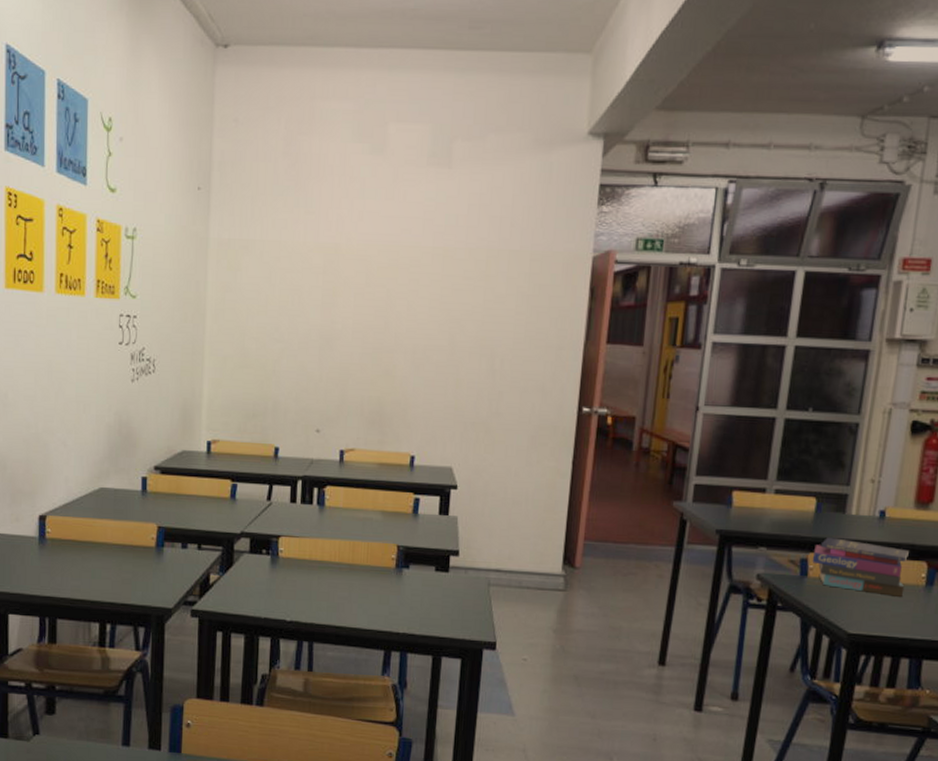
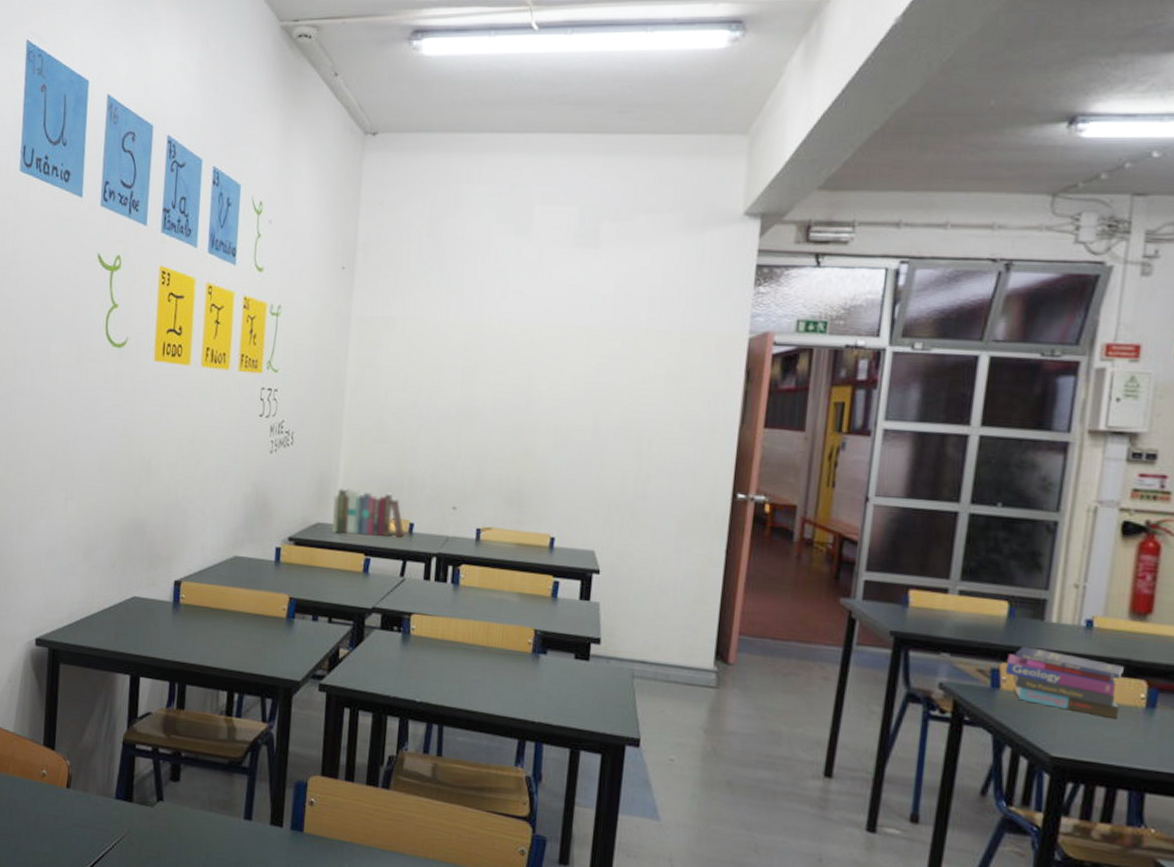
books: none [197,414,269,463] -> present [332,488,404,538]

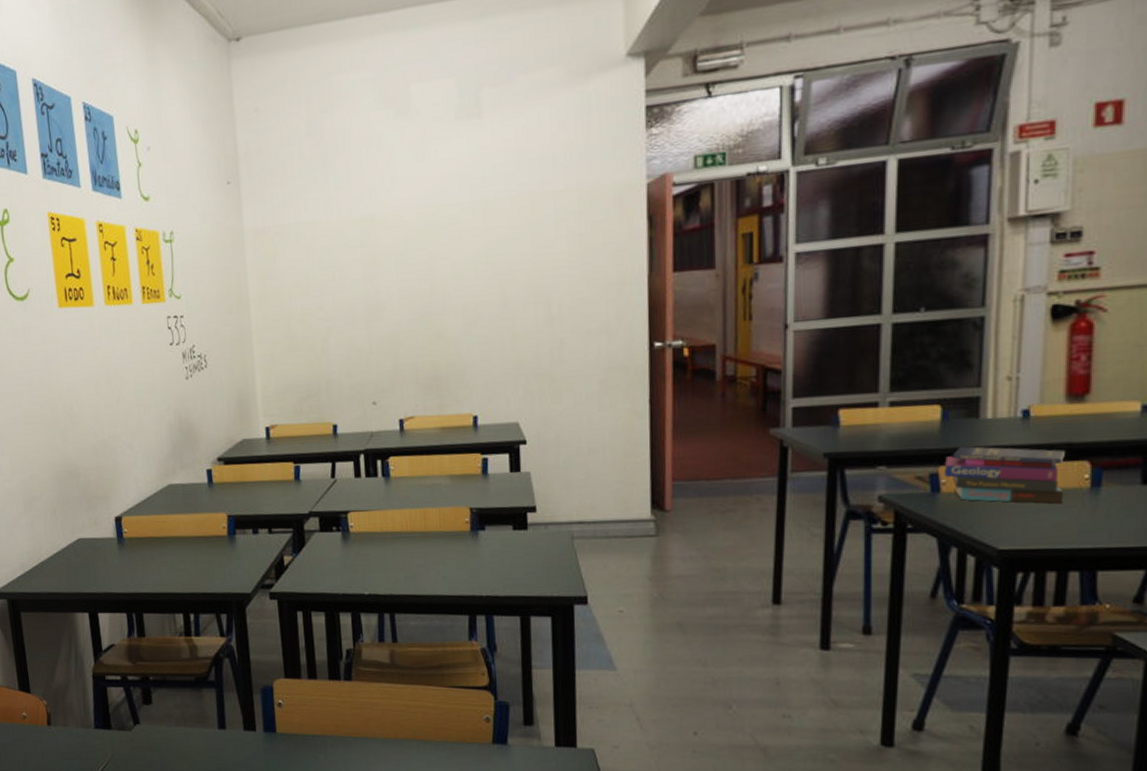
books: present [332,488,404,538] -> none [255,398,328,448]

